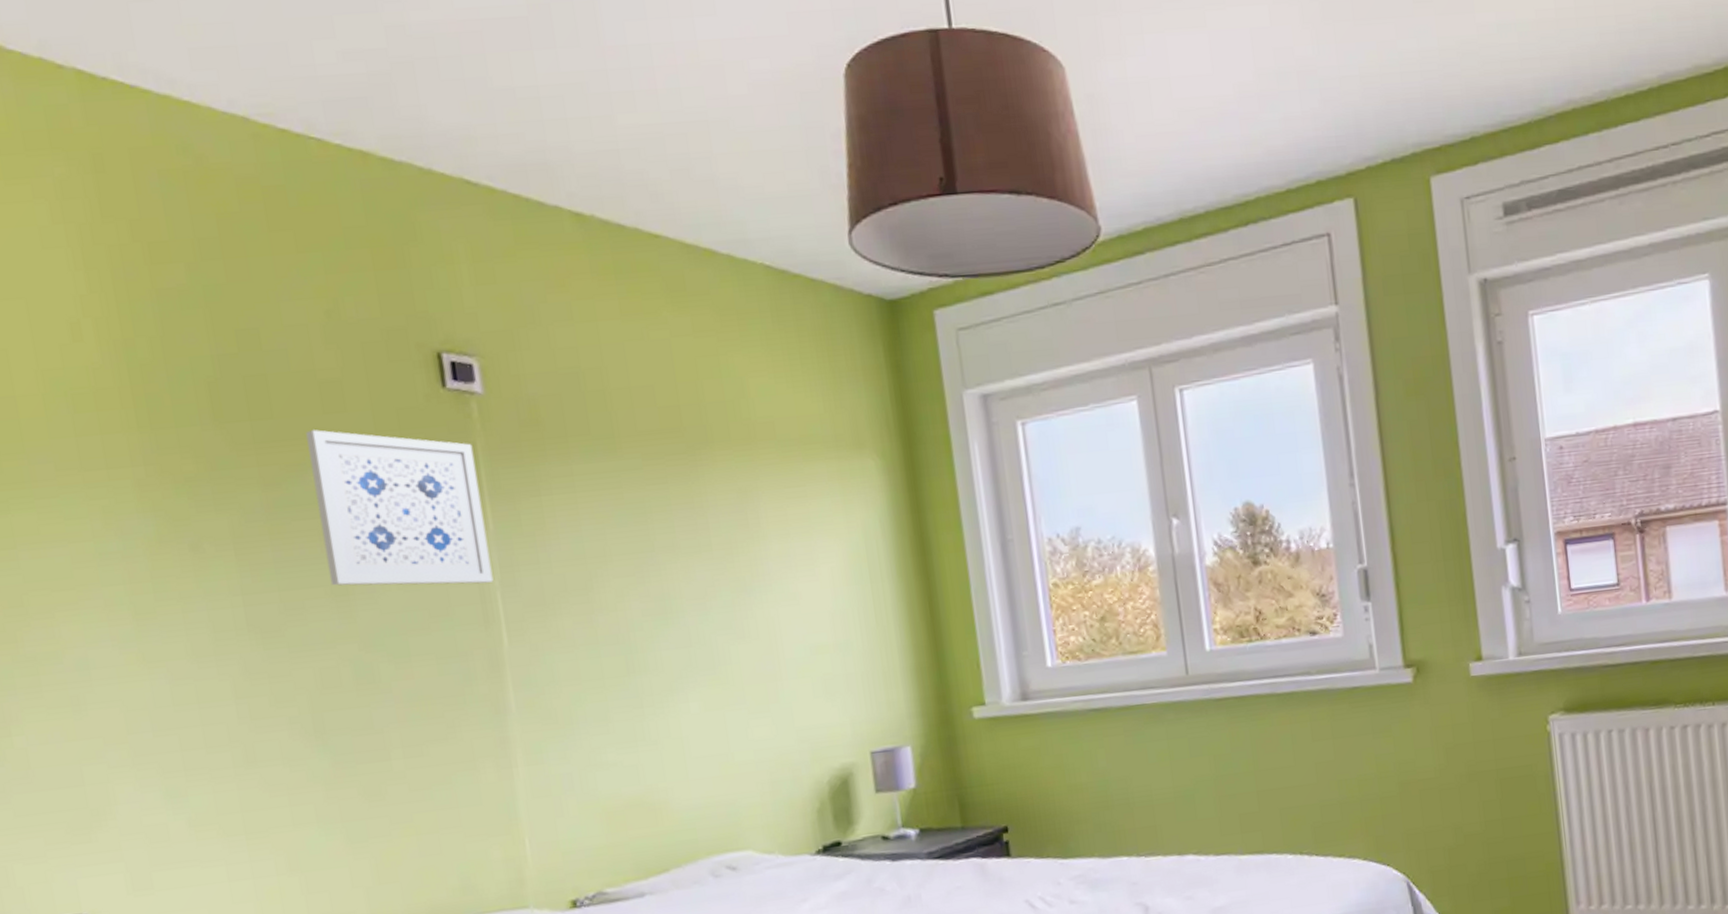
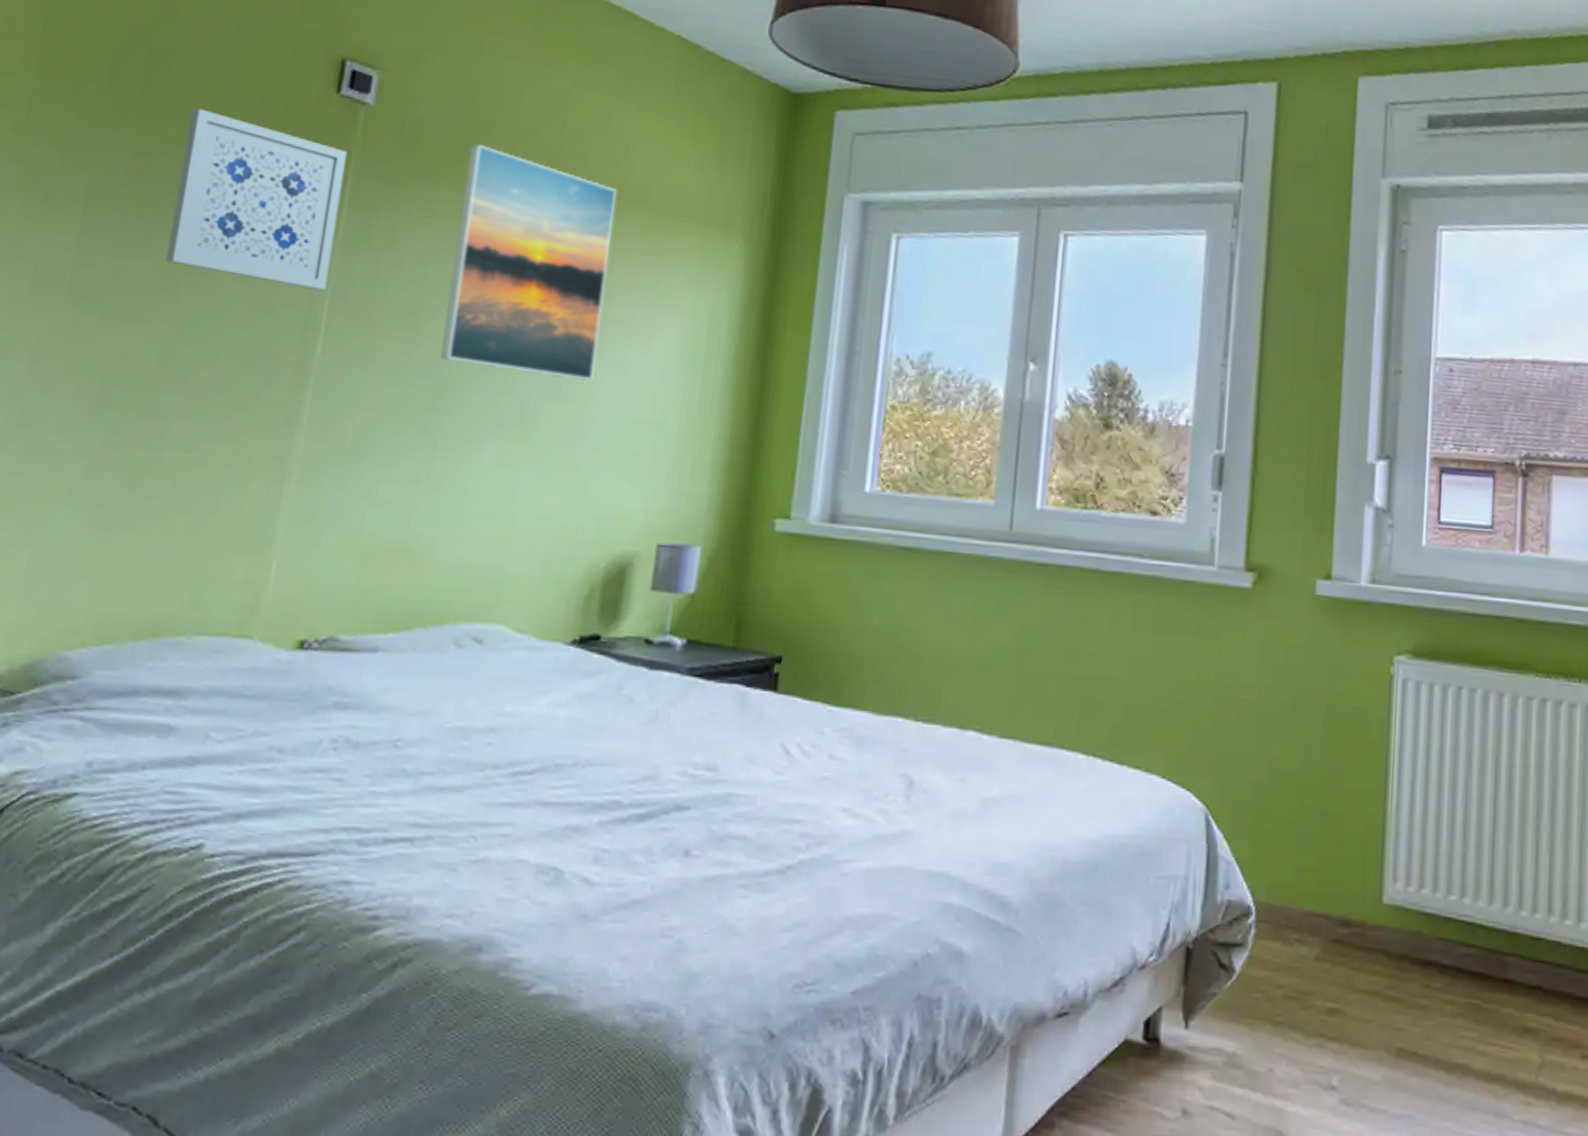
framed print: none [590,411,771,625] -> present [439,143,618,381]

